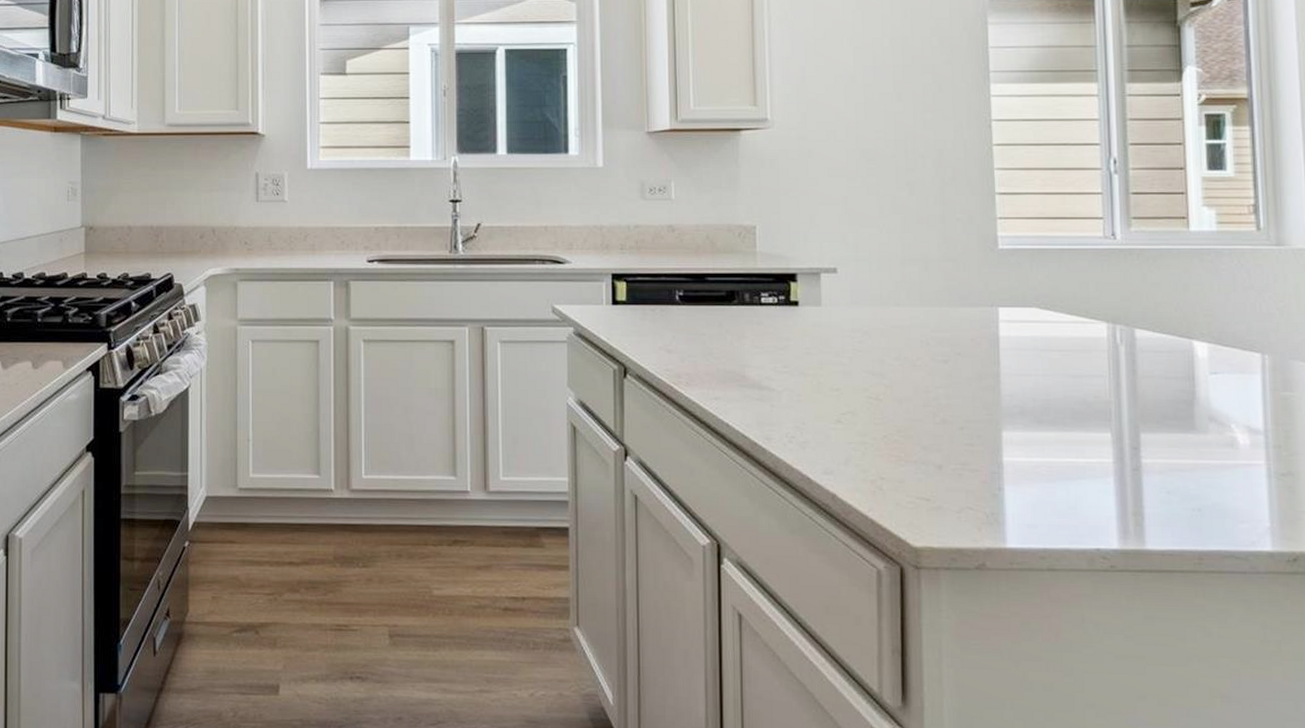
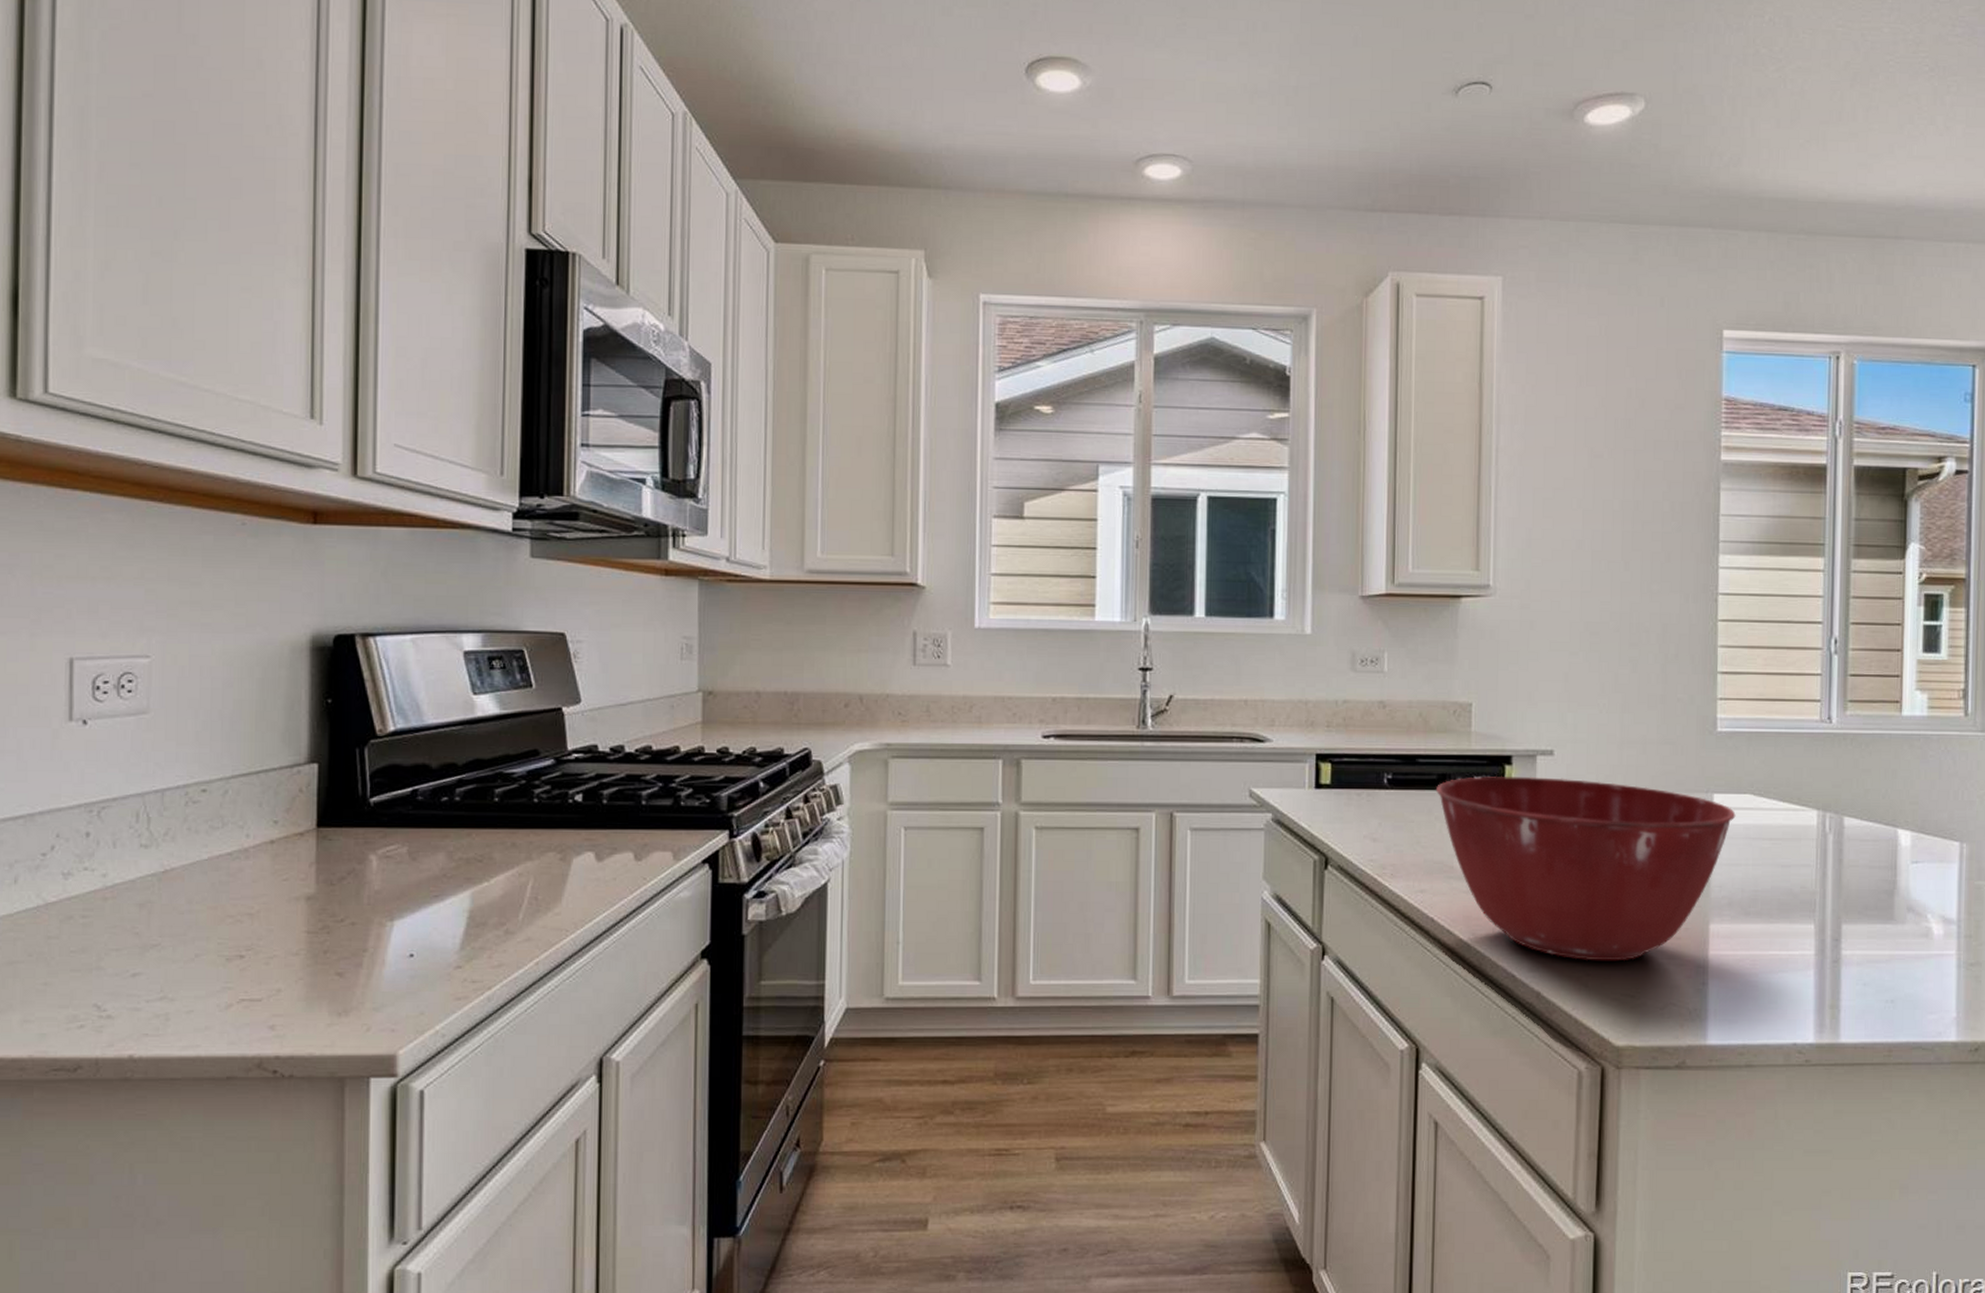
mixing bowl: none [725,292,1023,466] -> present [1435,775,1736,961]

